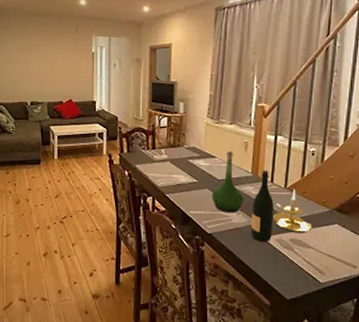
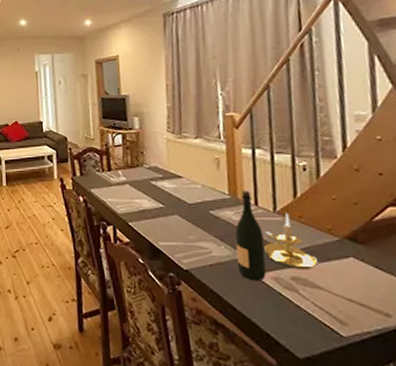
vase: present [211,151,244,213] -> none [182,170,224,243]

